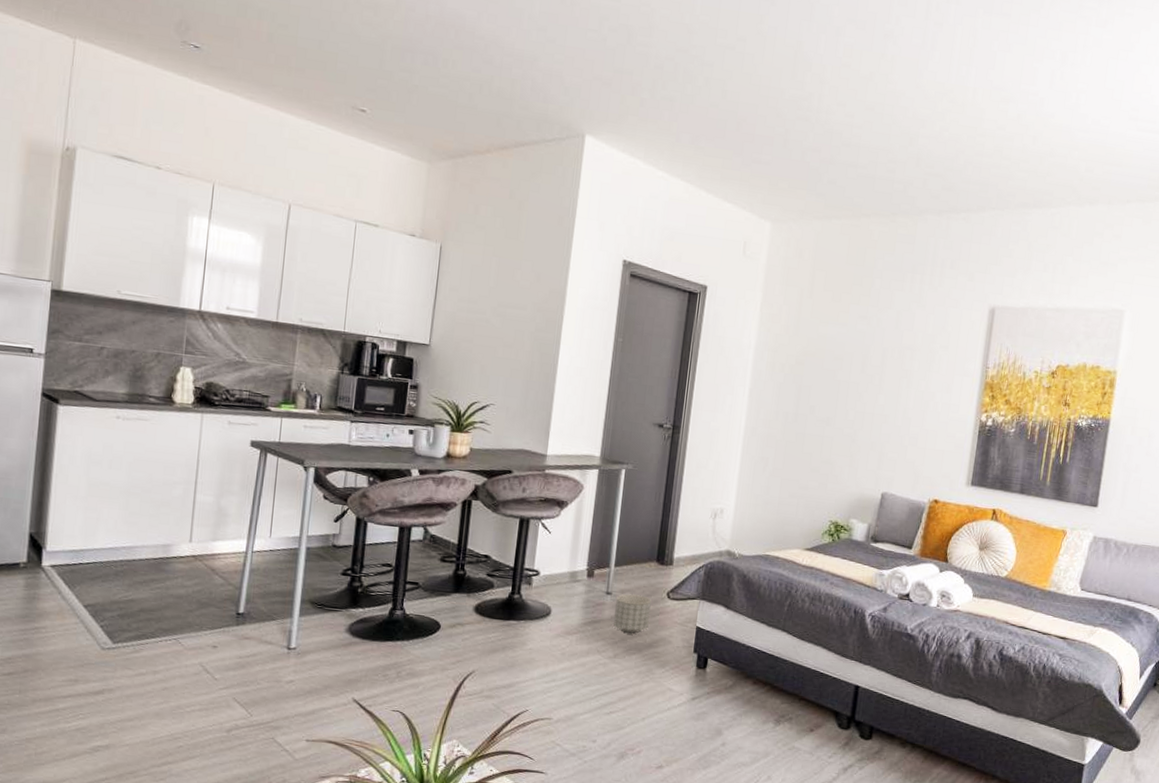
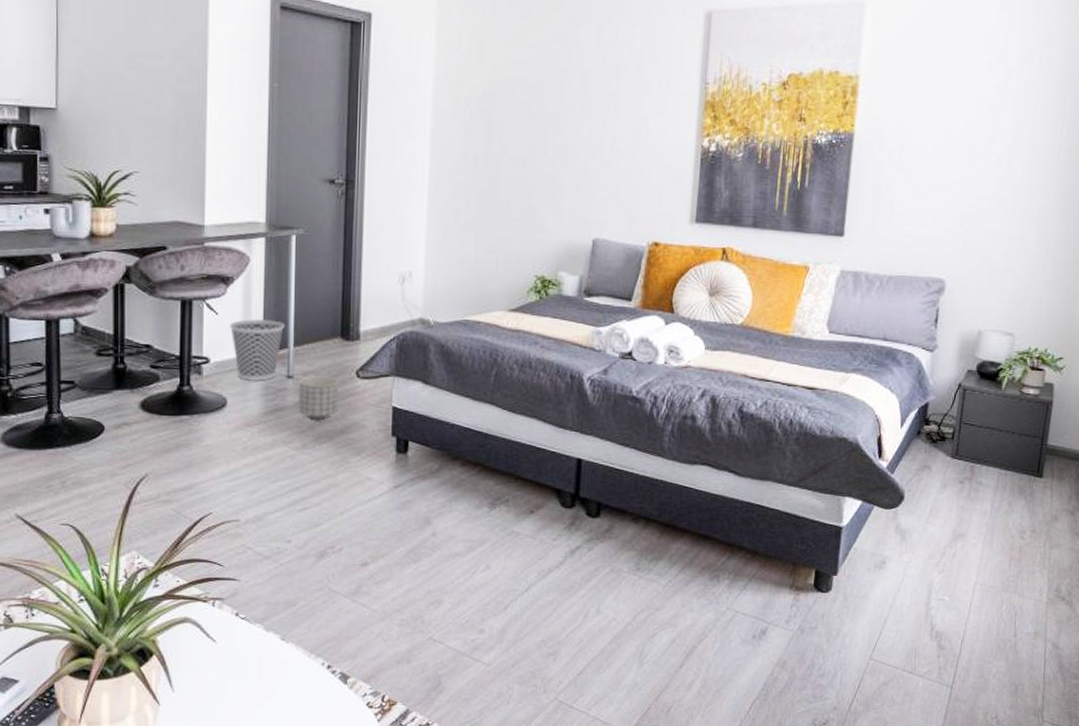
wastebasket: none [559,539,609,595] -> present [229,319,286,381]

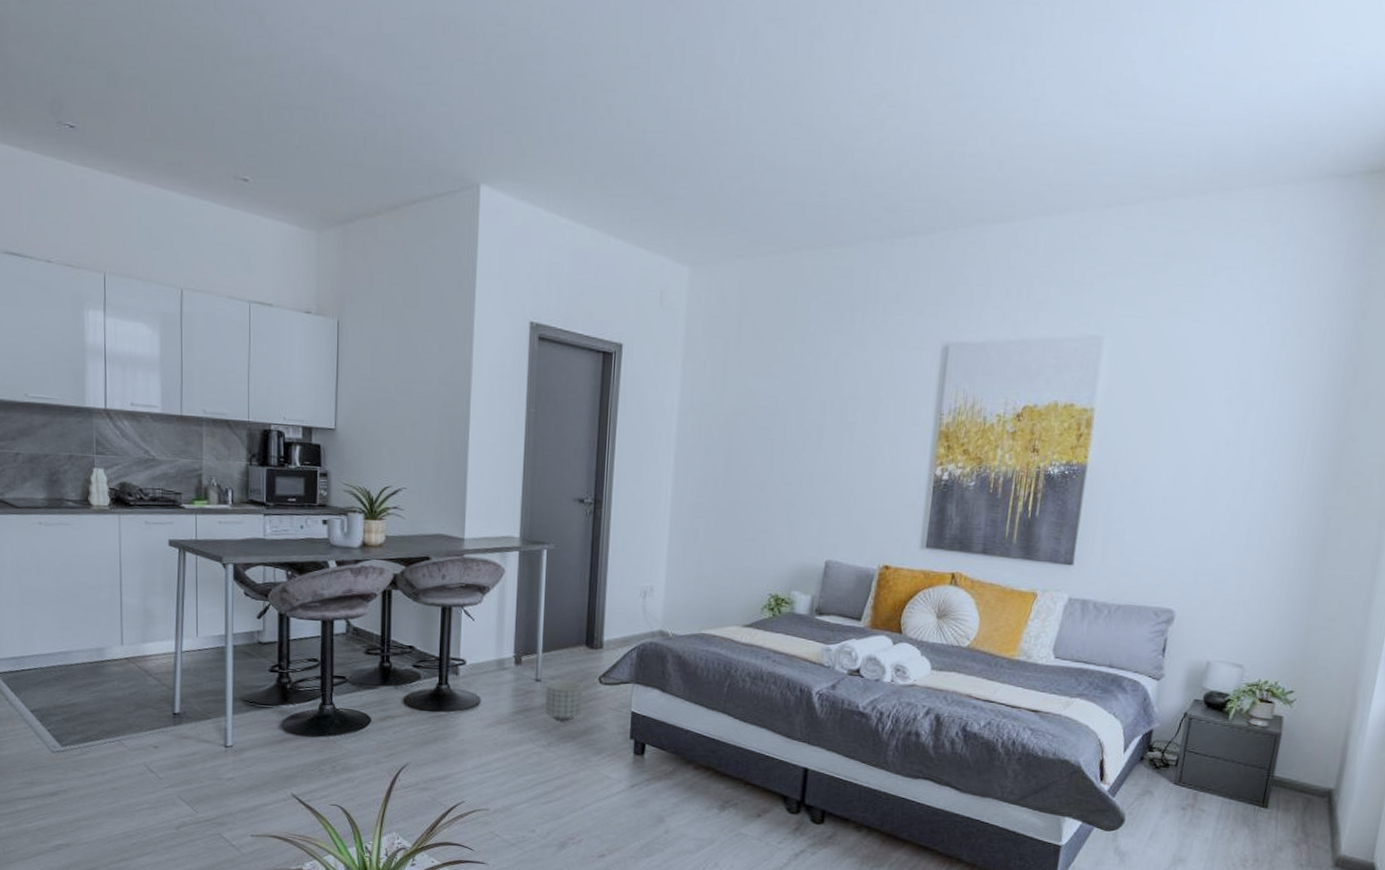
wastebasket: present [229,319,286,381] -> none [484,626,535,683]

